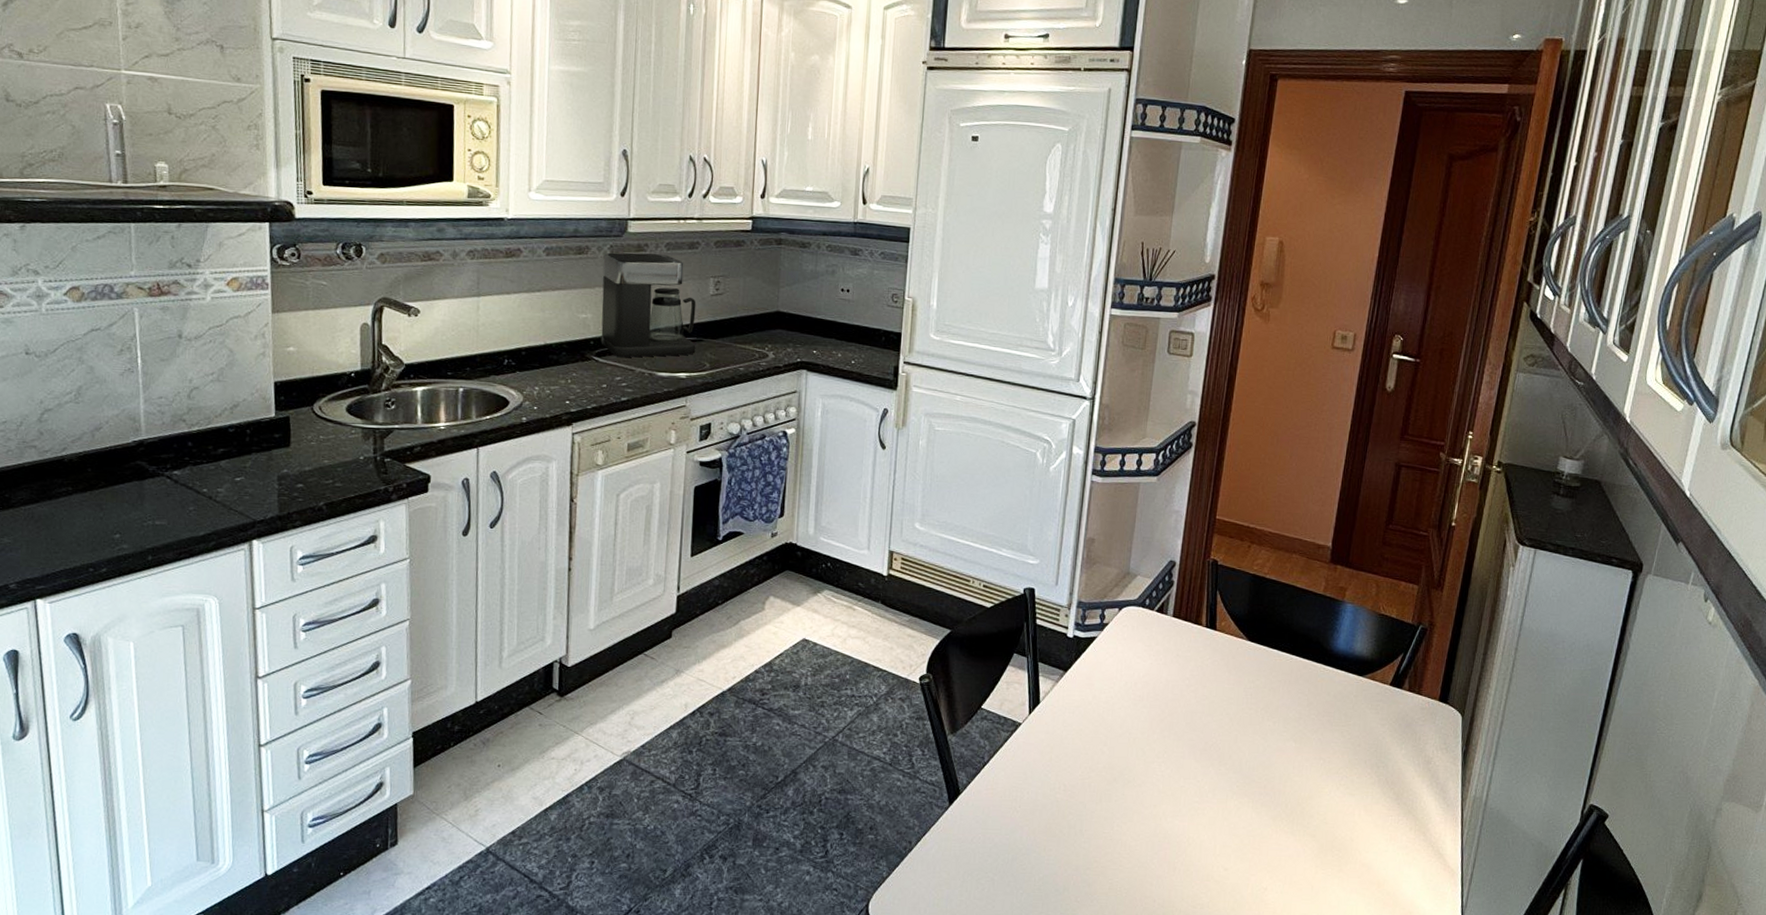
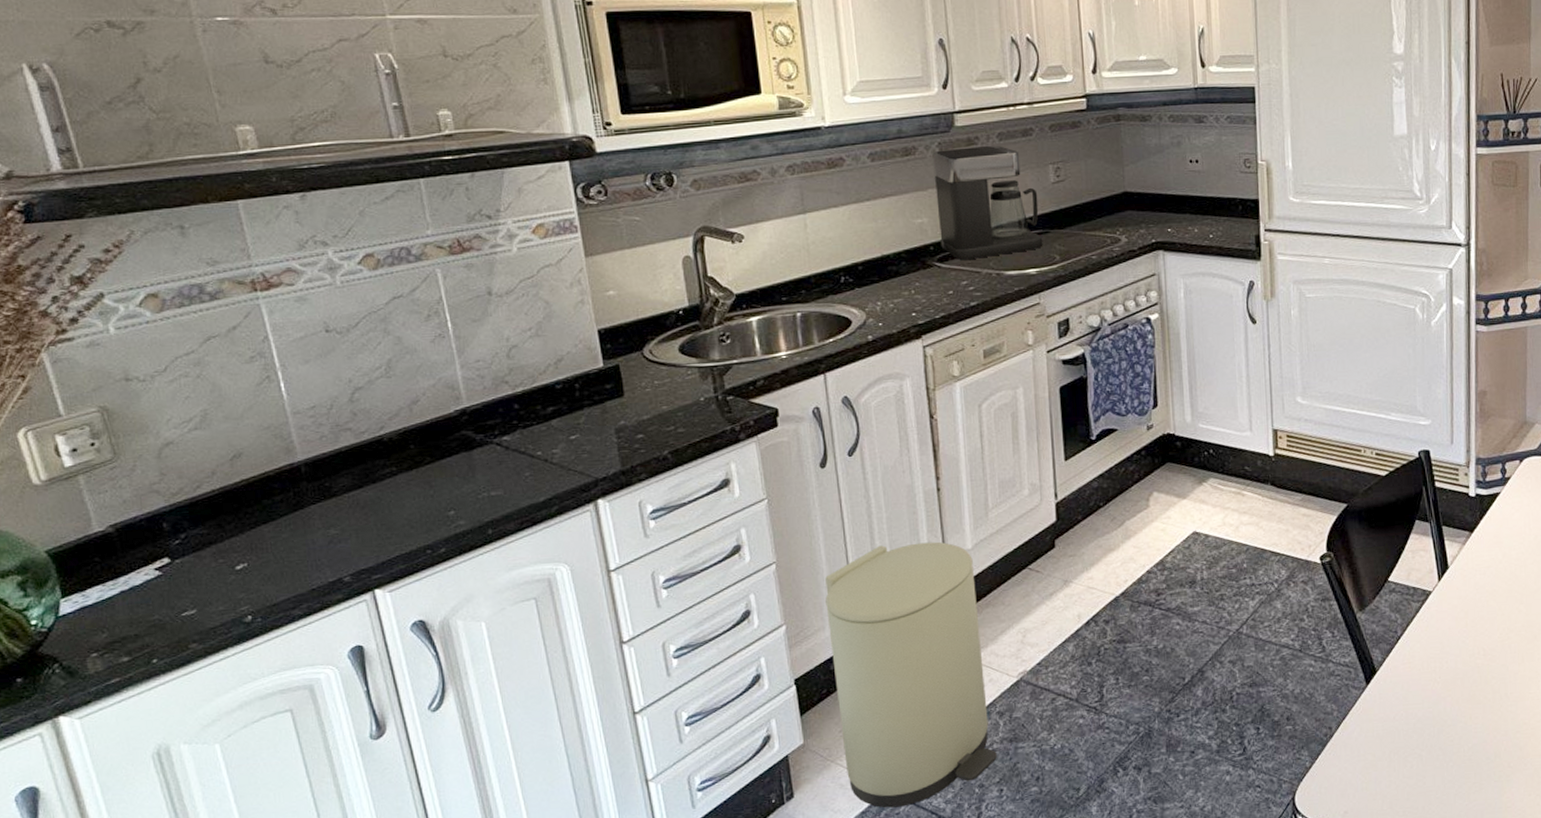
pedal bin: none [450,615,593,866] -> present [825,541,997,808]

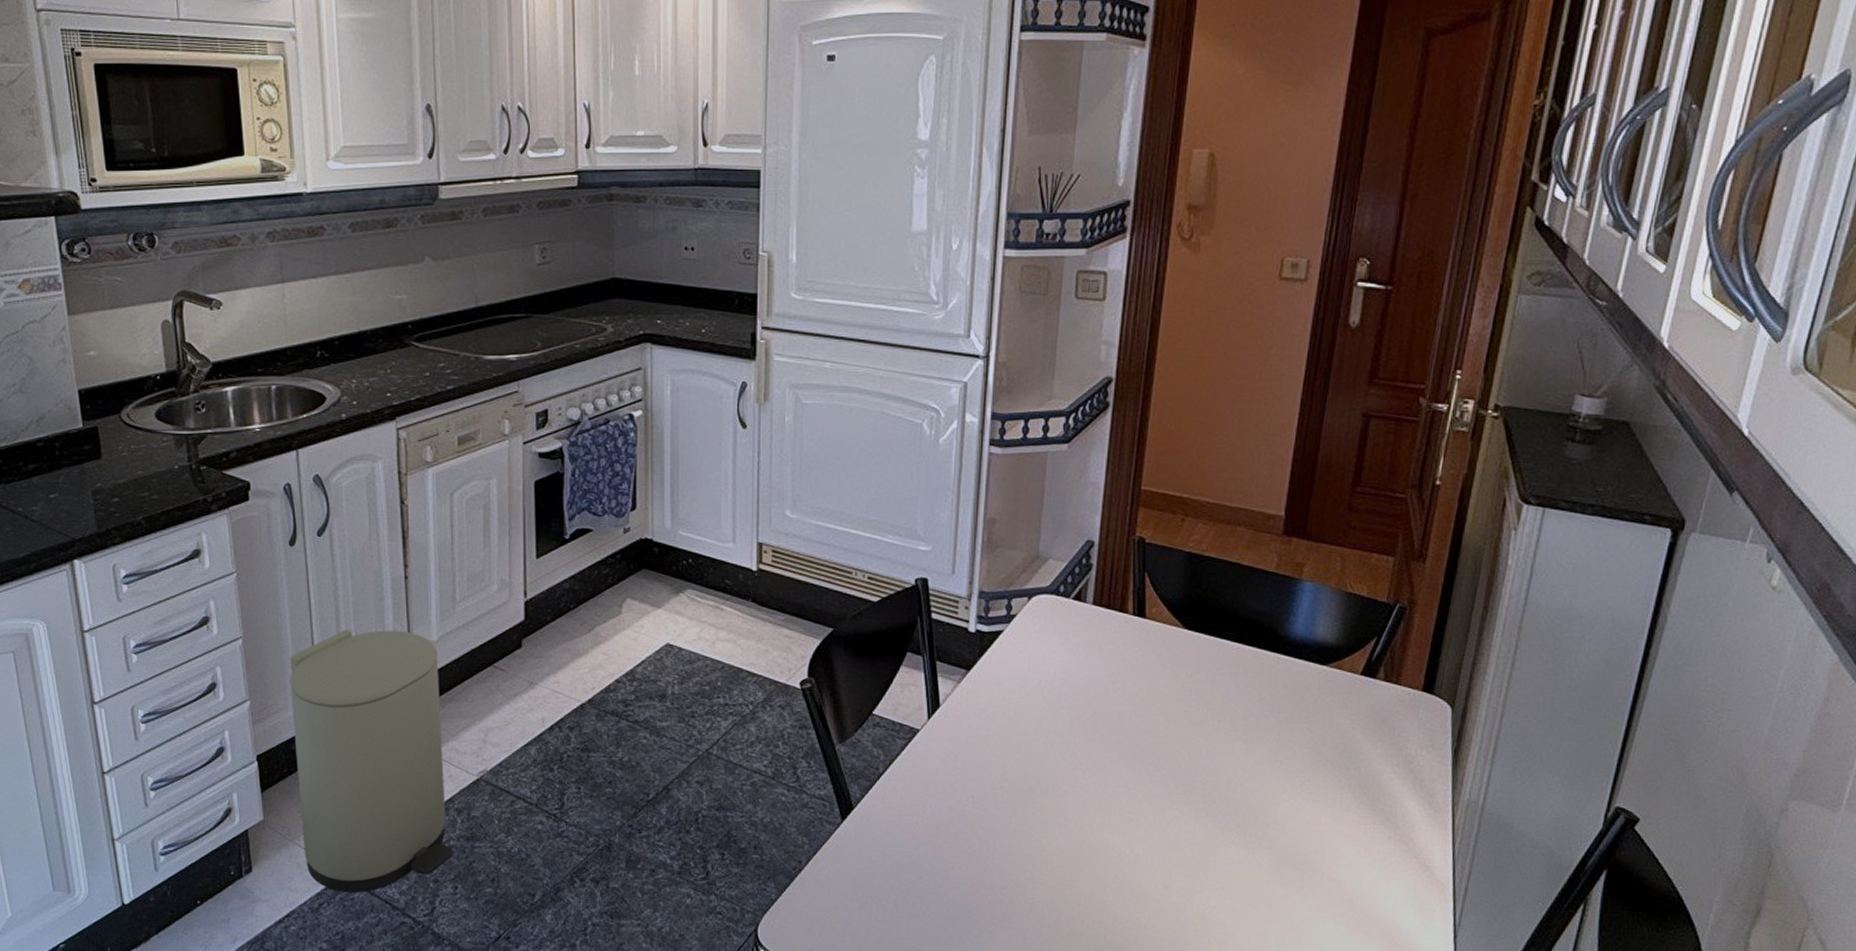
coffee maker: present [932,146,1043,261] -> none [414,222,525,342]

